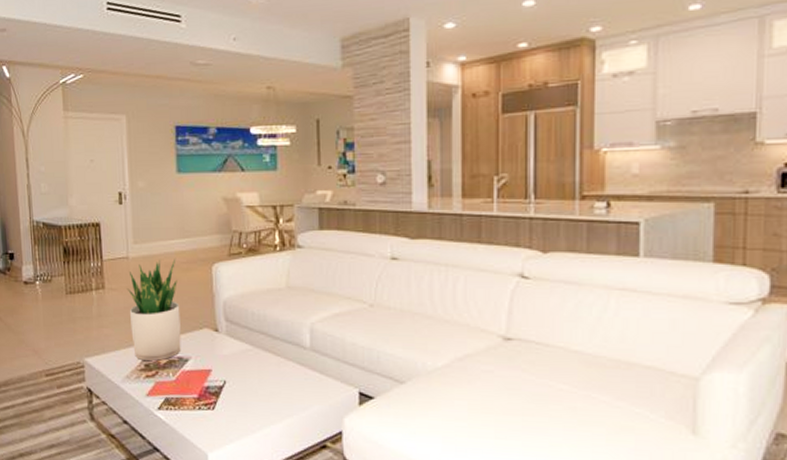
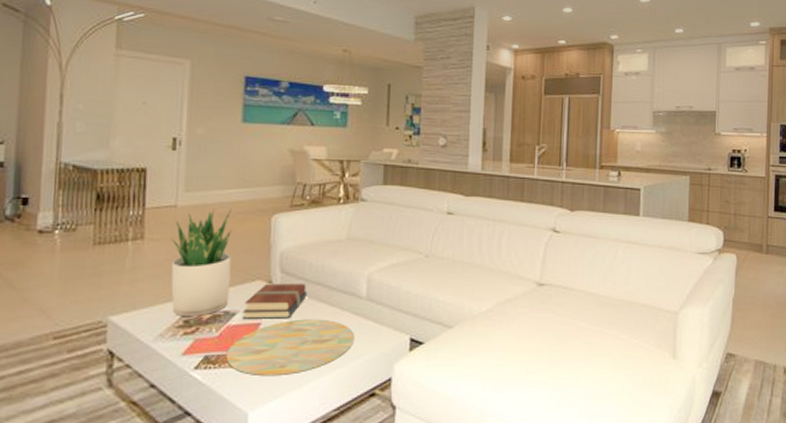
decorative tray: none [183,367,302,421] -> present [225,319,355,375]
books: none [194,331,252,367] -> present [242,283,308,319]

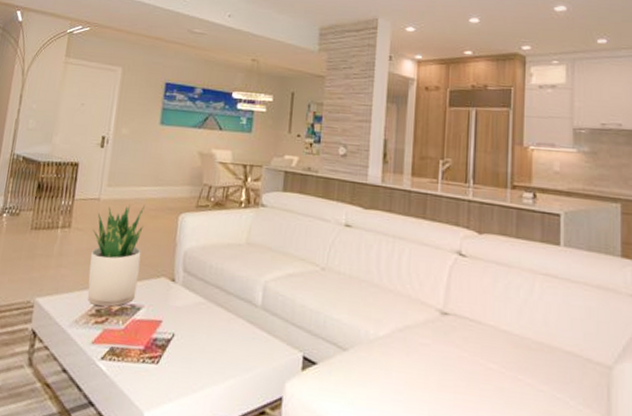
decorative tray: present [225,319,355,375] -> none [128,321,248,378]
books: present [242,283,308,319] -> none [146,281,207,320]

